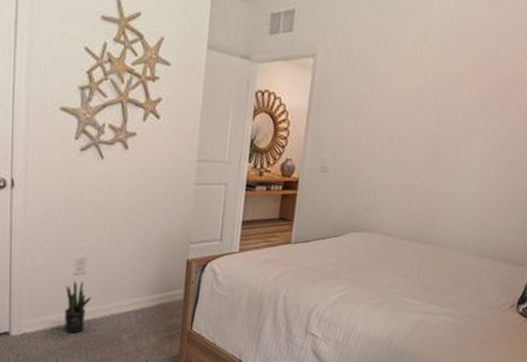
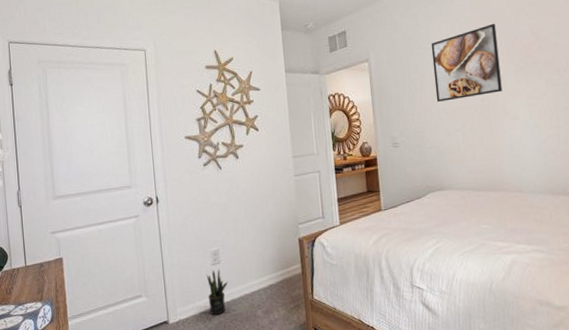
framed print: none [383,42,475,130] -> present [431,23,502,102]

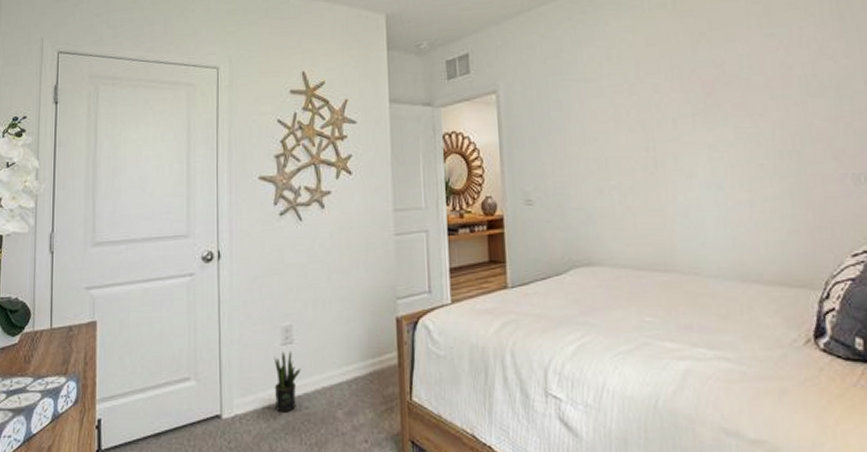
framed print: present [431,23,502,102] -> none [579,51,674,149]

